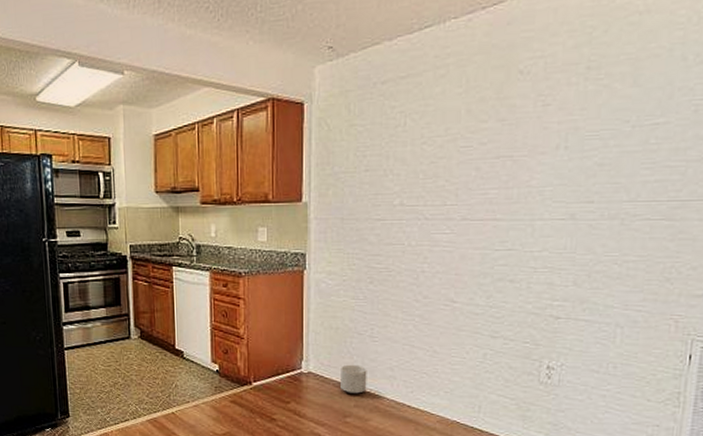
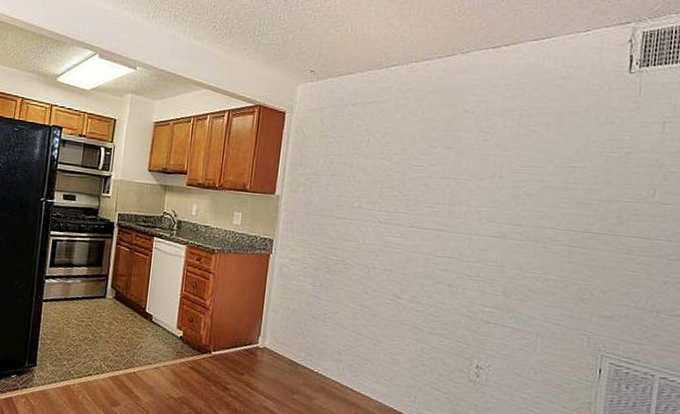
planter: present [341,364,367,394] -> none [291,344,317,373]

